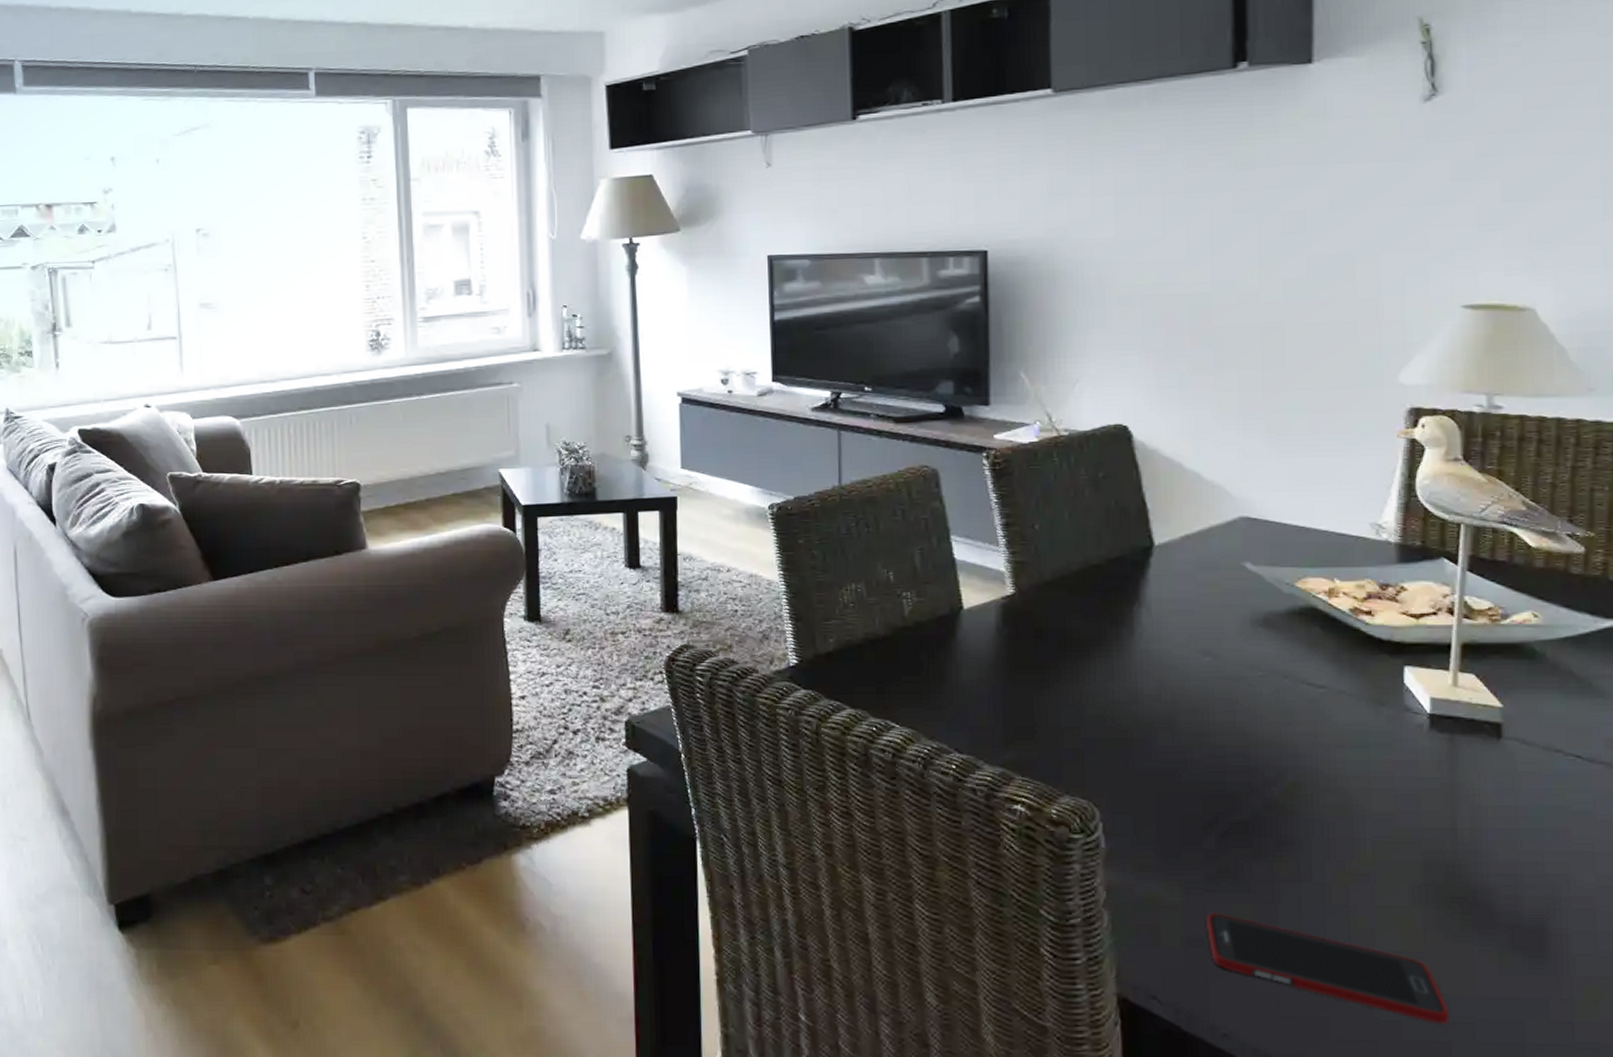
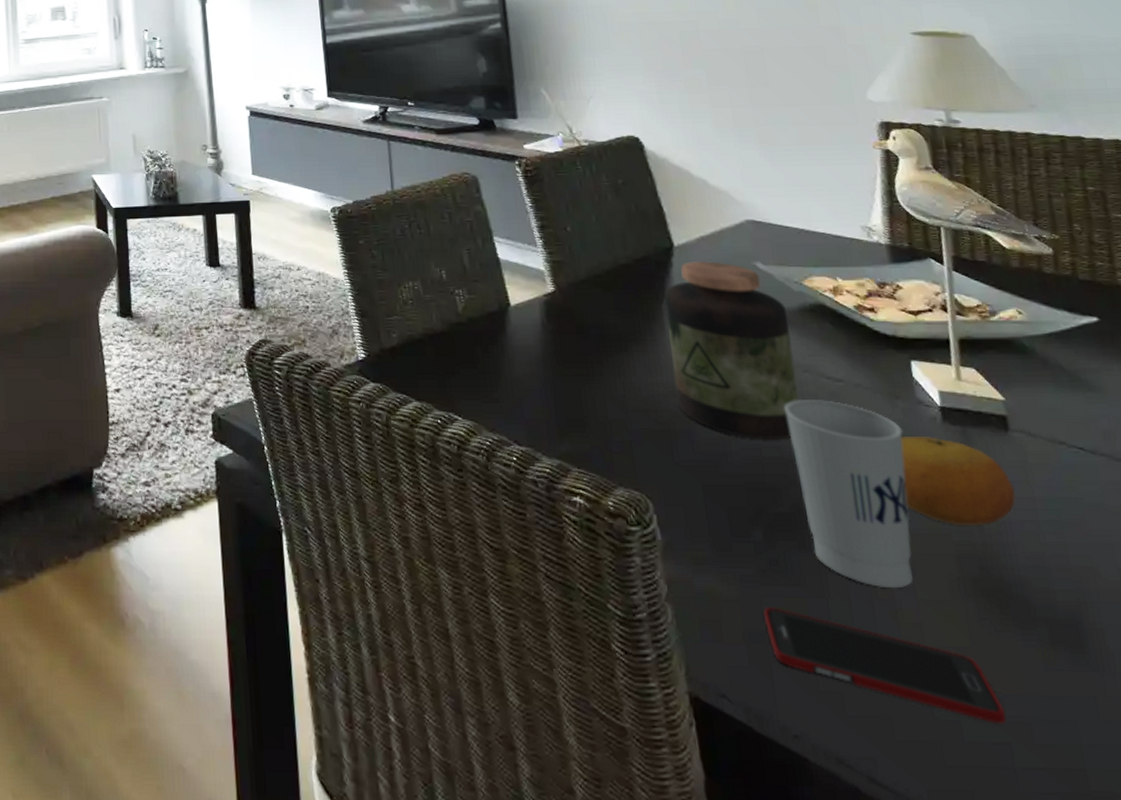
jar: none [1136,560,1274,749] -> present [664,260,799,441]
cup: none [1256,705,1384,896] -> present [784,398,913,589]
fruit: none [1376,744,1498,835] -> present [900,437,1017,526]

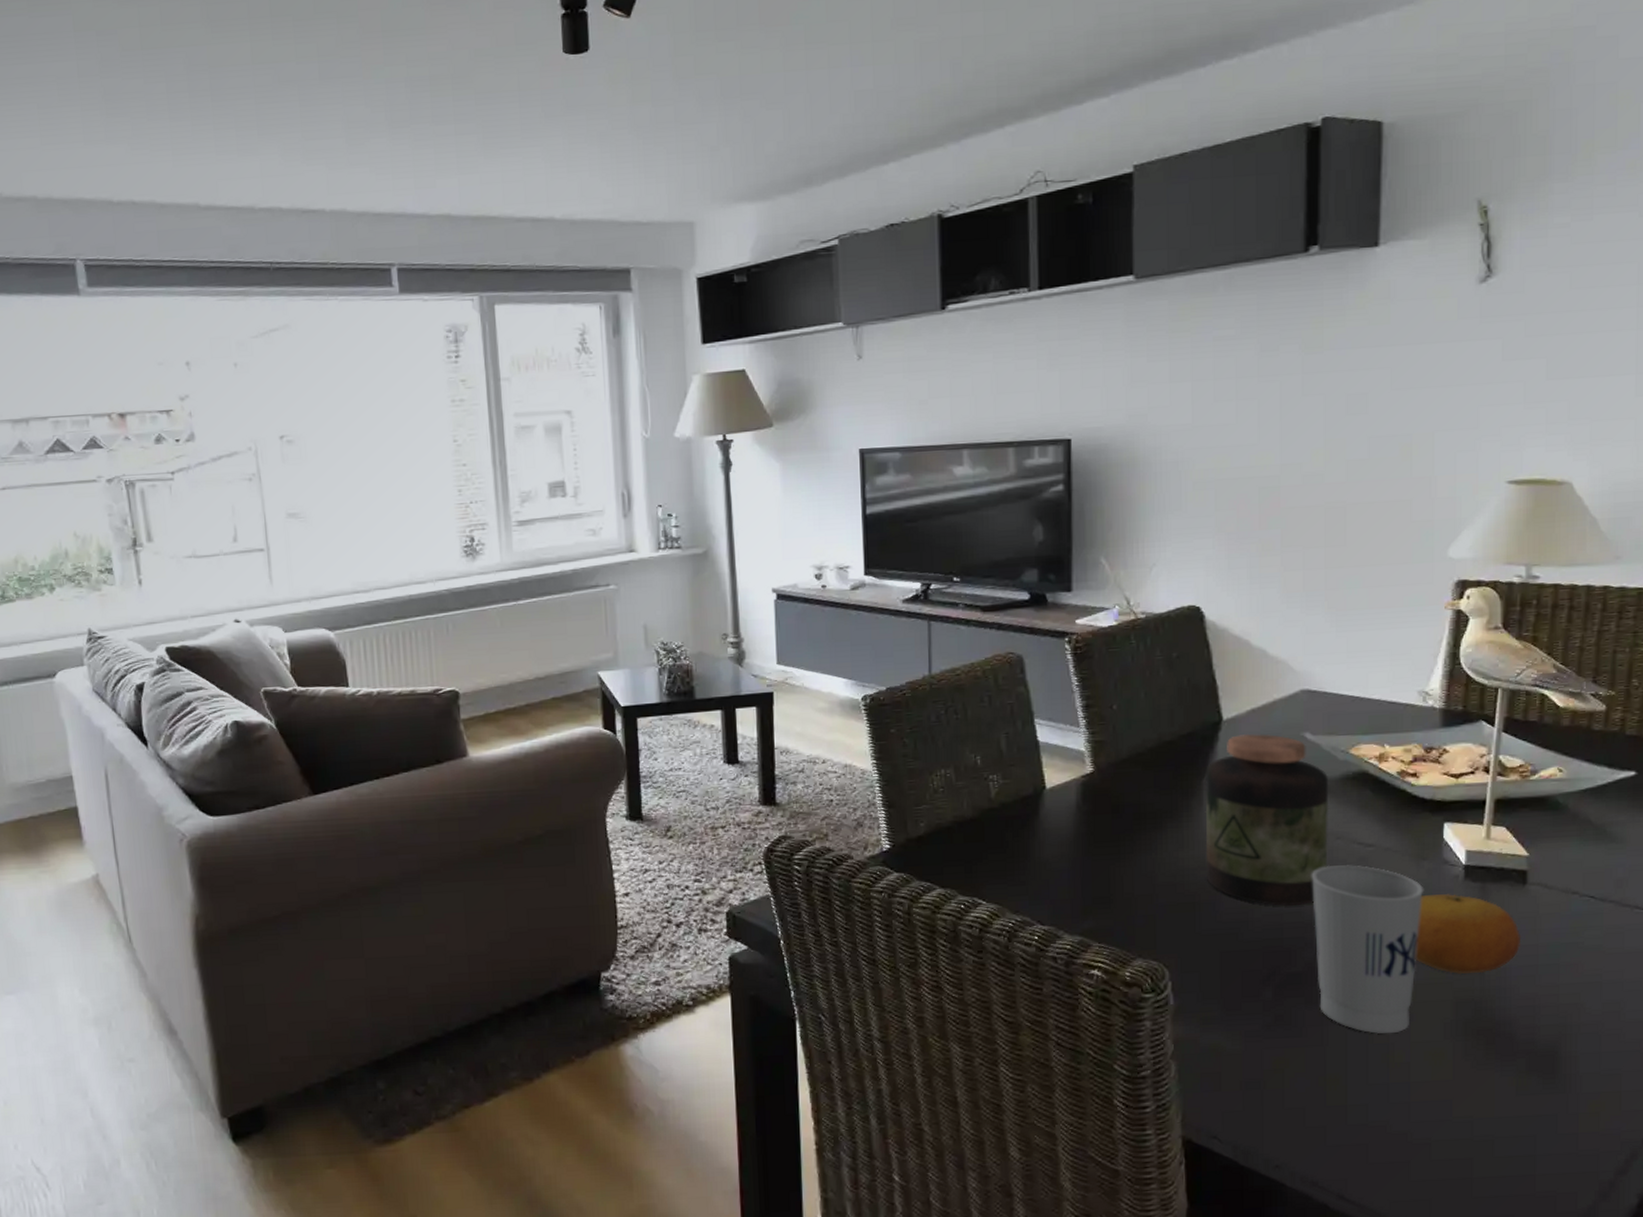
cell phone: present [763,606,1006,724] -> none [1263,1056,1473,1143]

